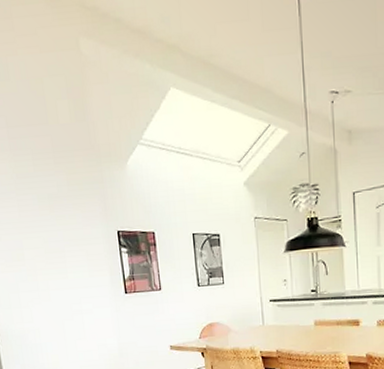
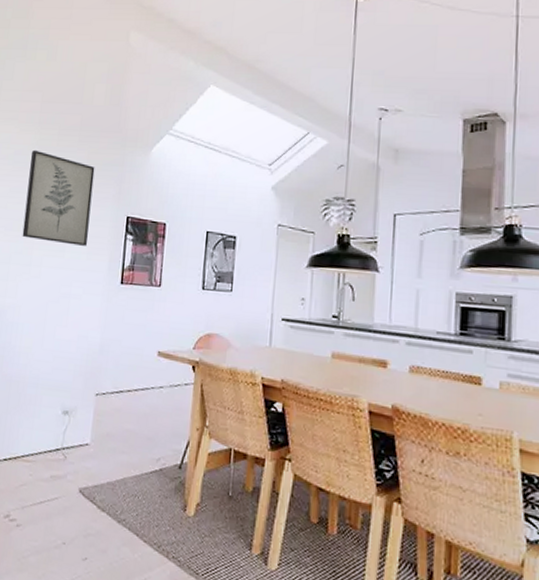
wall art: none [10,178,87,266] -> present [22,149,95,246]

